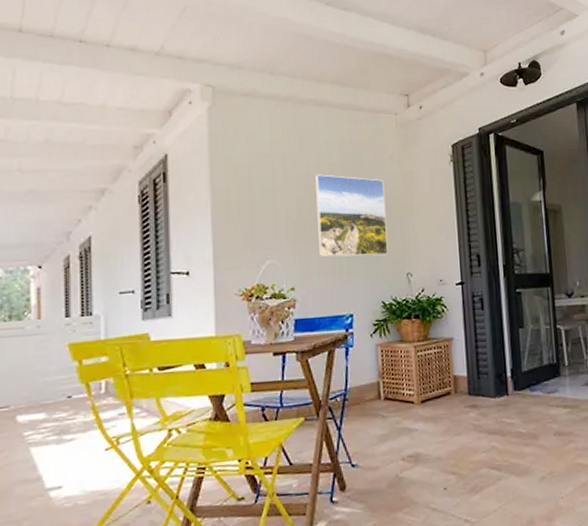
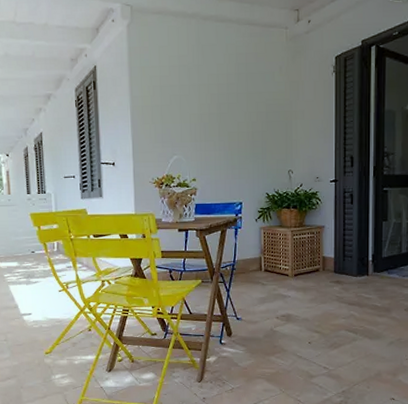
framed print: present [315,174,388,257] -> none [215,83,274,155]

